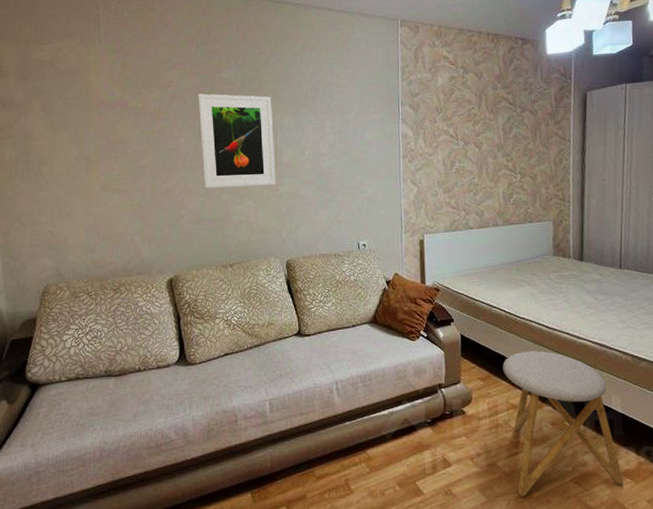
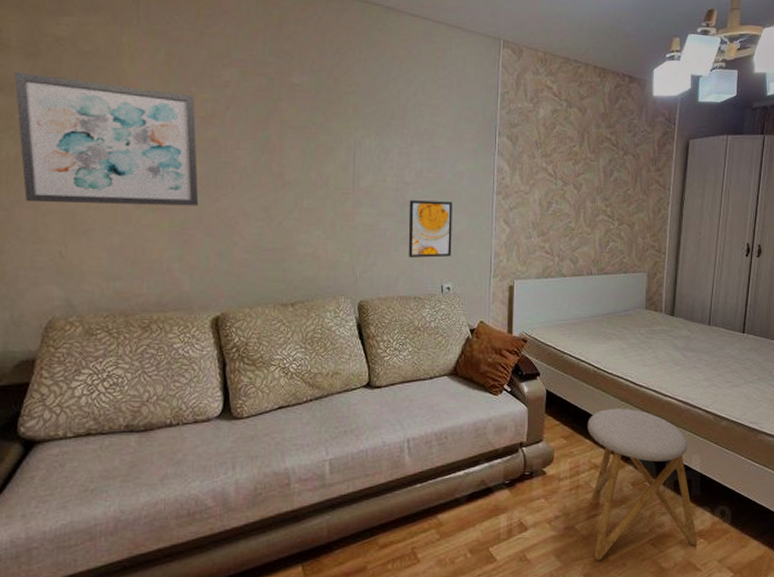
wall art: none [13,91,152,193] -> present [14,72,199,206]
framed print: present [198,93,275,189] -> none [262,99,352,214]
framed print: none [325,168,365,220] -> present [408,200,453,258]

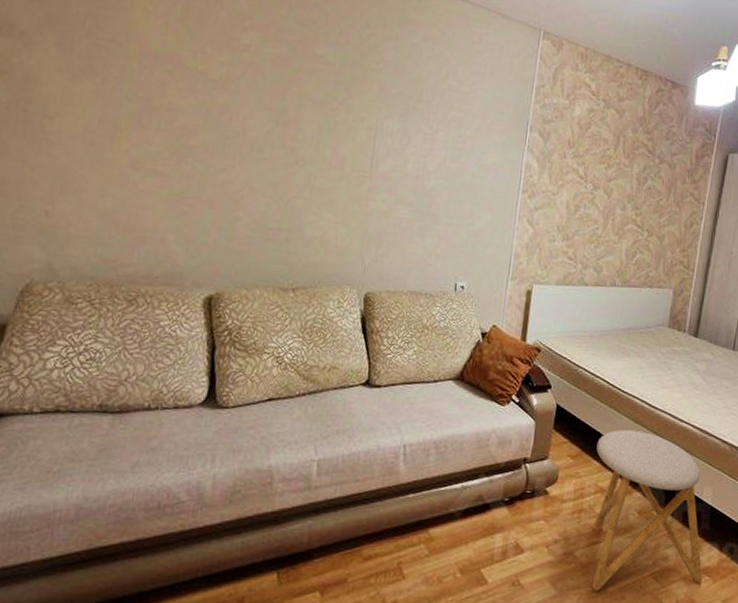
wall art: present [14,72,199,206] -> none [13,13,209,176]
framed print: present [408,200,453,258] -> none [423,190,475,254]

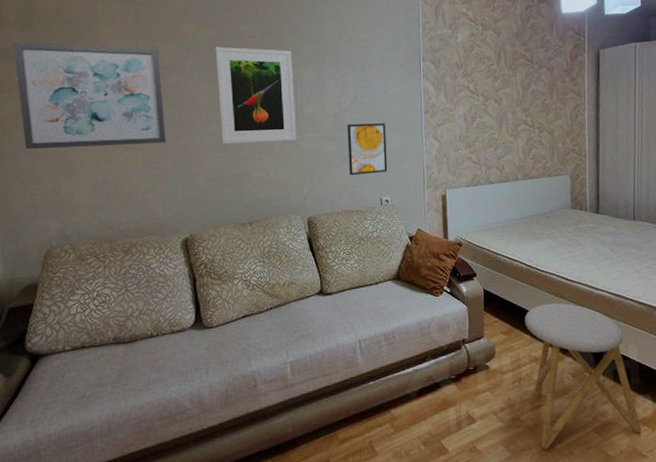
wall art: none [13,13,209,176] -> present [13,42,167,150]
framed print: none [272,68,376,199] -> present [215,46,296,145]
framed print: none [423,190,475,254] -> present [347,123,388,176]

